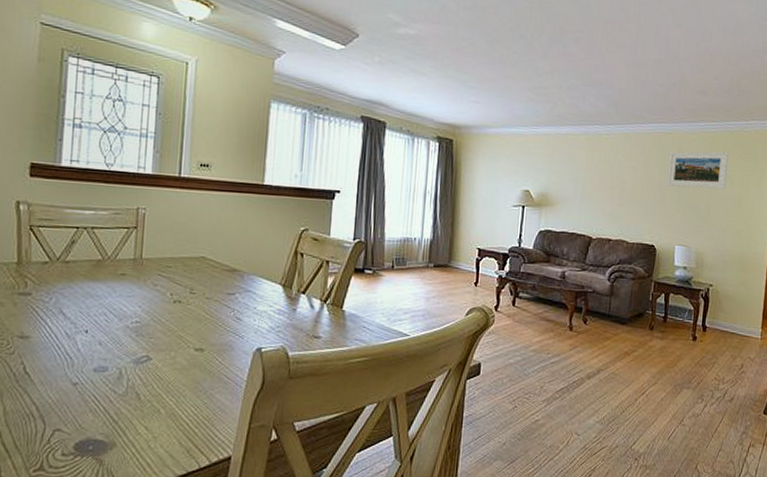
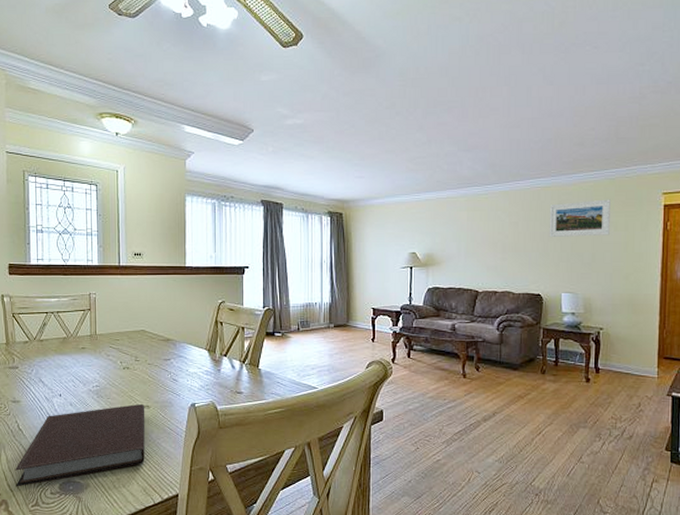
notebook: none [13,346,198,446] -> present [15,404,145,487]

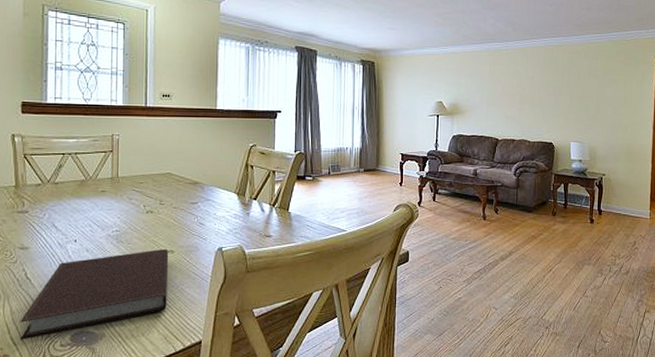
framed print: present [549,199,610,237] -> none [560,59,612,92]

